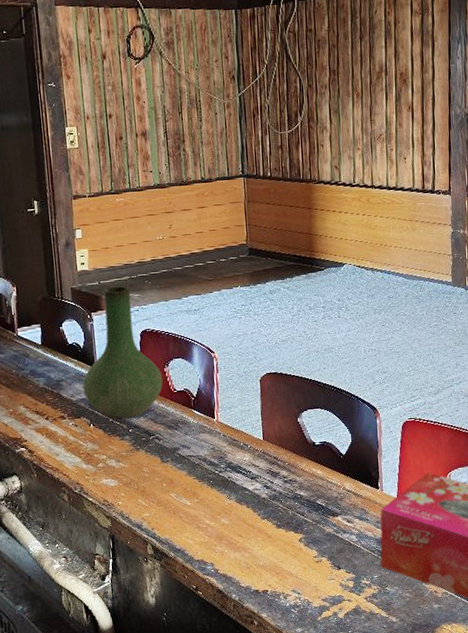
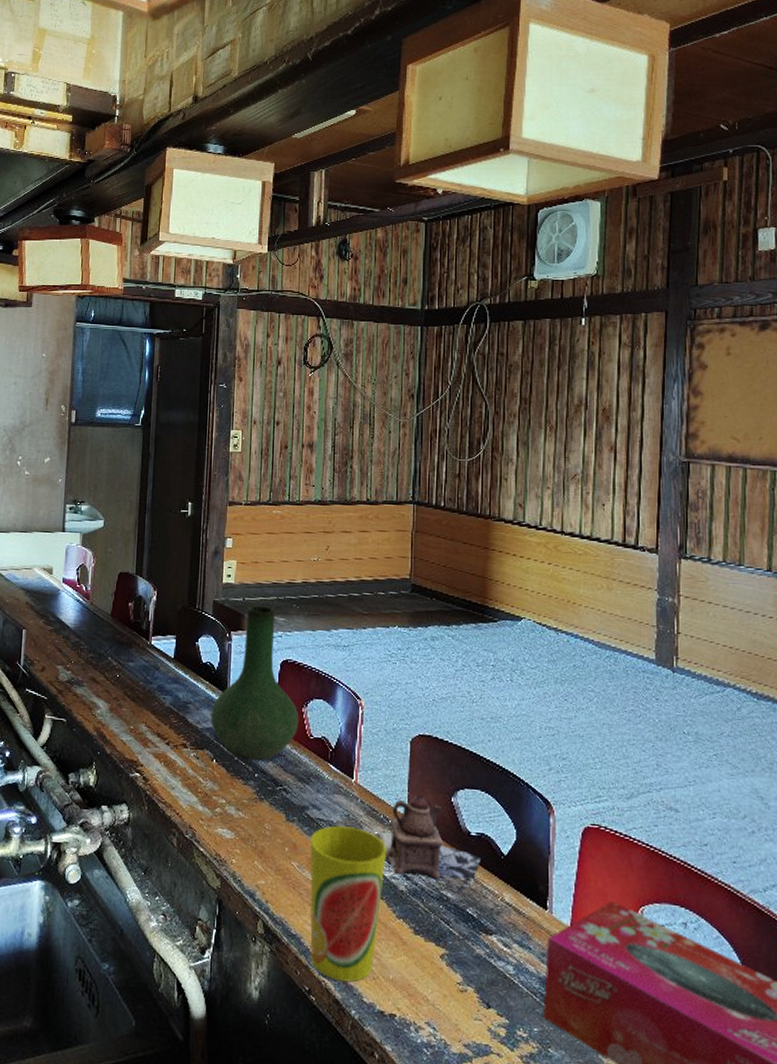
cup: none [183,456,249,576] -> present [310,825,387,982]
teapot: none [240,421,326,491] -> present [378,795,482,893]

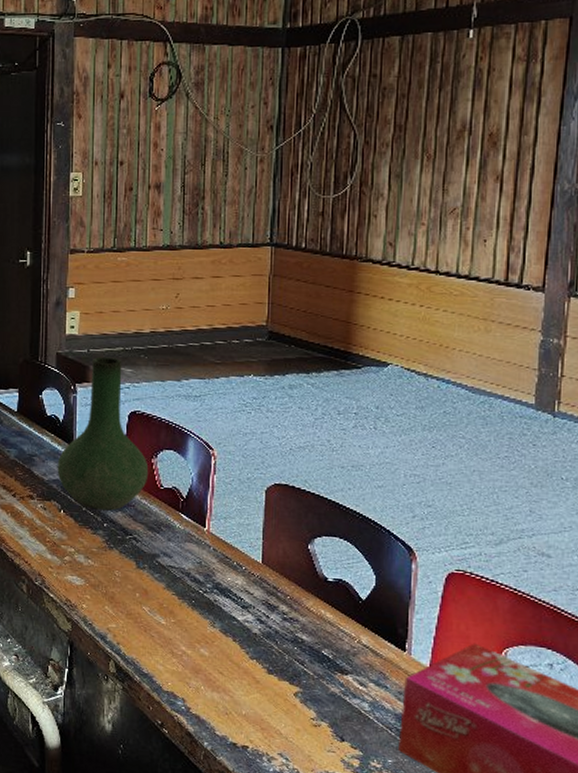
cup: present [310,825,387,982] -> none [161,572,241,717]
teapot: present [378,795,482,893] -> none [231,542,339,635]

